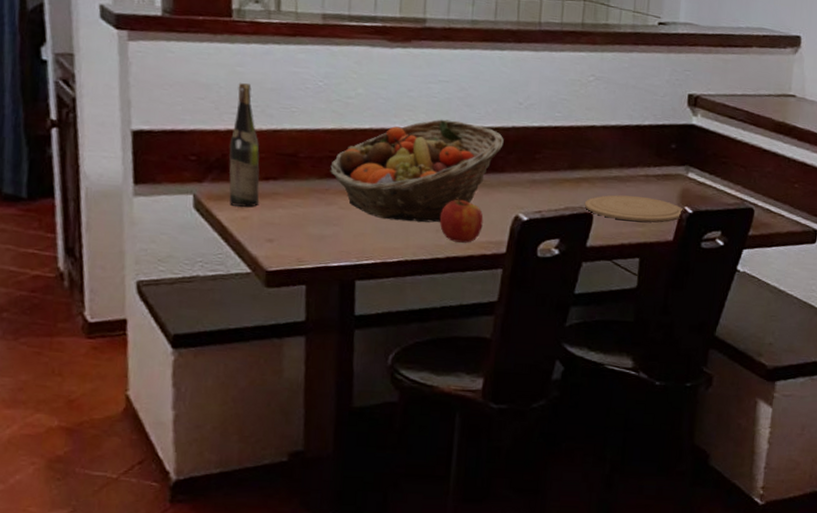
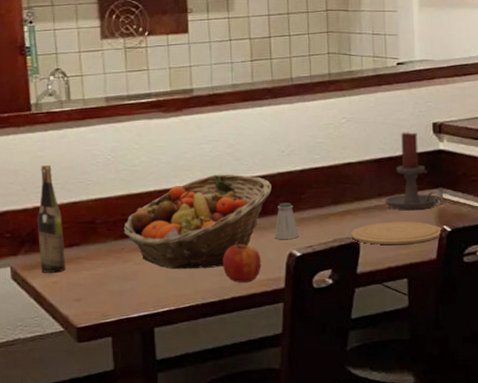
saltshaker: none [500,160,529,201] -> present [274,202,299,239]
candle holder: none [625,99,690,186] -> present [384,131,444,210]

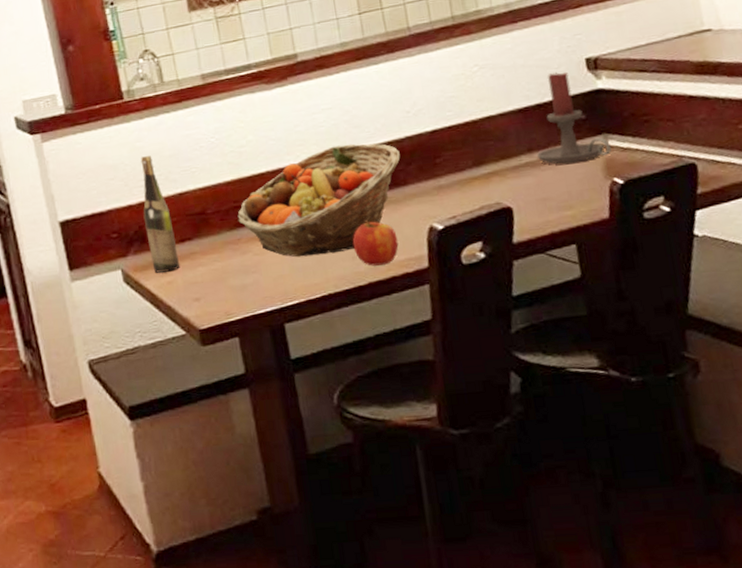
saltshaker: present [274,202,299,239] -> none [409,169,439,213]
plate: present [350,221,443,245] -> none [499,176,614,208]

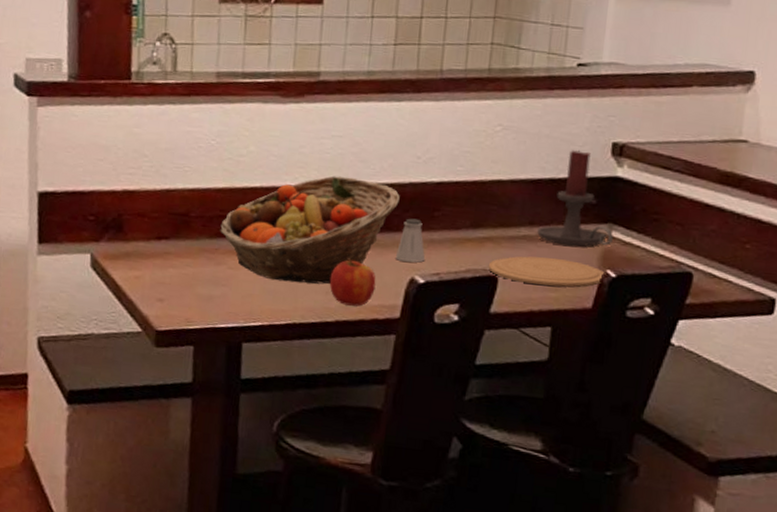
wine bottle: present [140,156,181,273] -> none [123,144,153,267]
saltshaker: none [409,169,439,213] -> present [395,218,426,263]
plate: none [499,176,614,208] -> present [488,256,606,287]

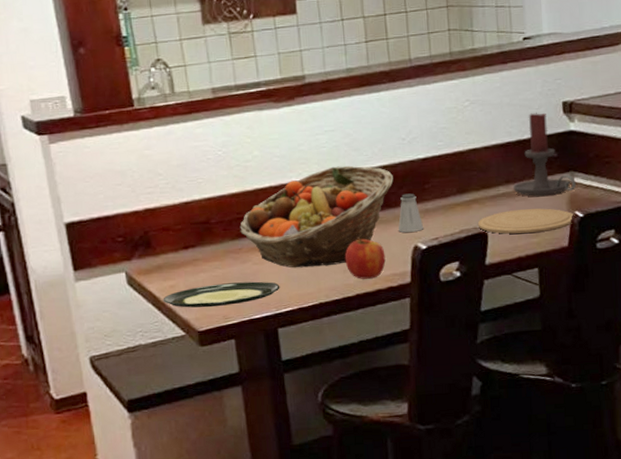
plate: none [124,282,253,309] -> present [163,281,280,308]

